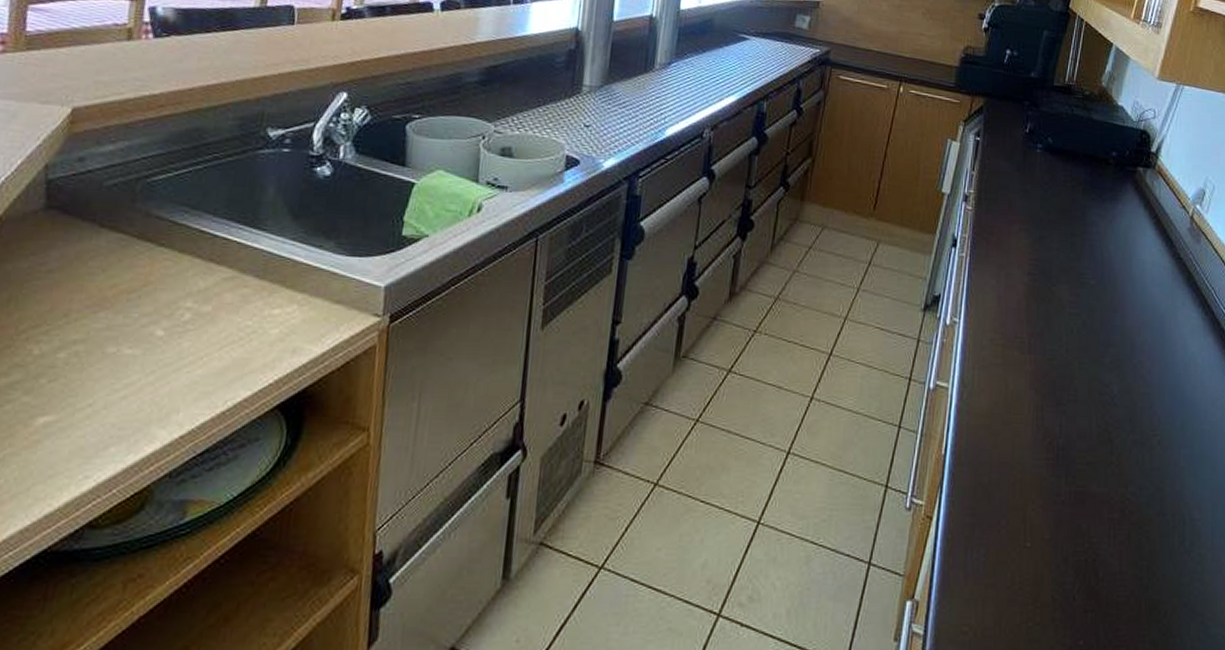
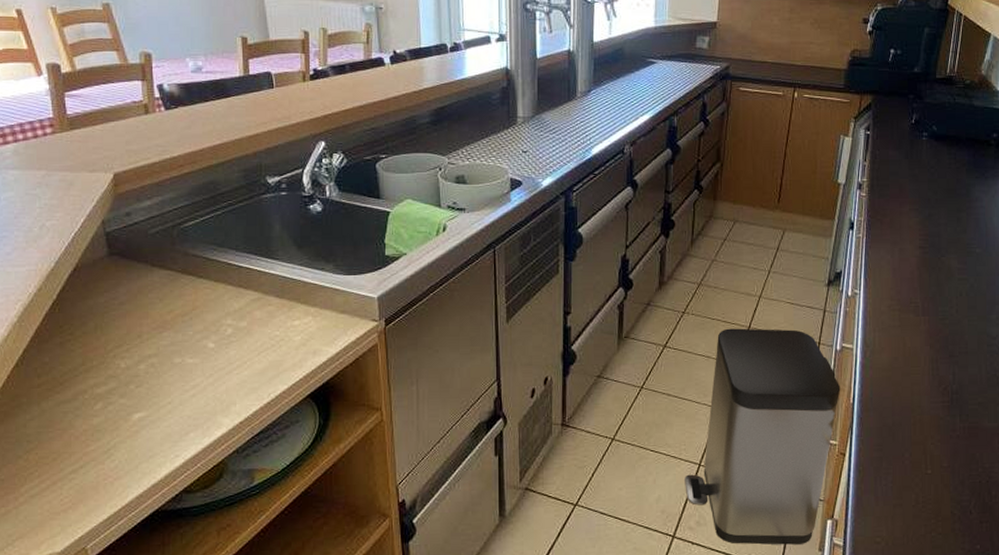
pedal bin: none [737,354,932,631] -> present [683,328,841,545]

